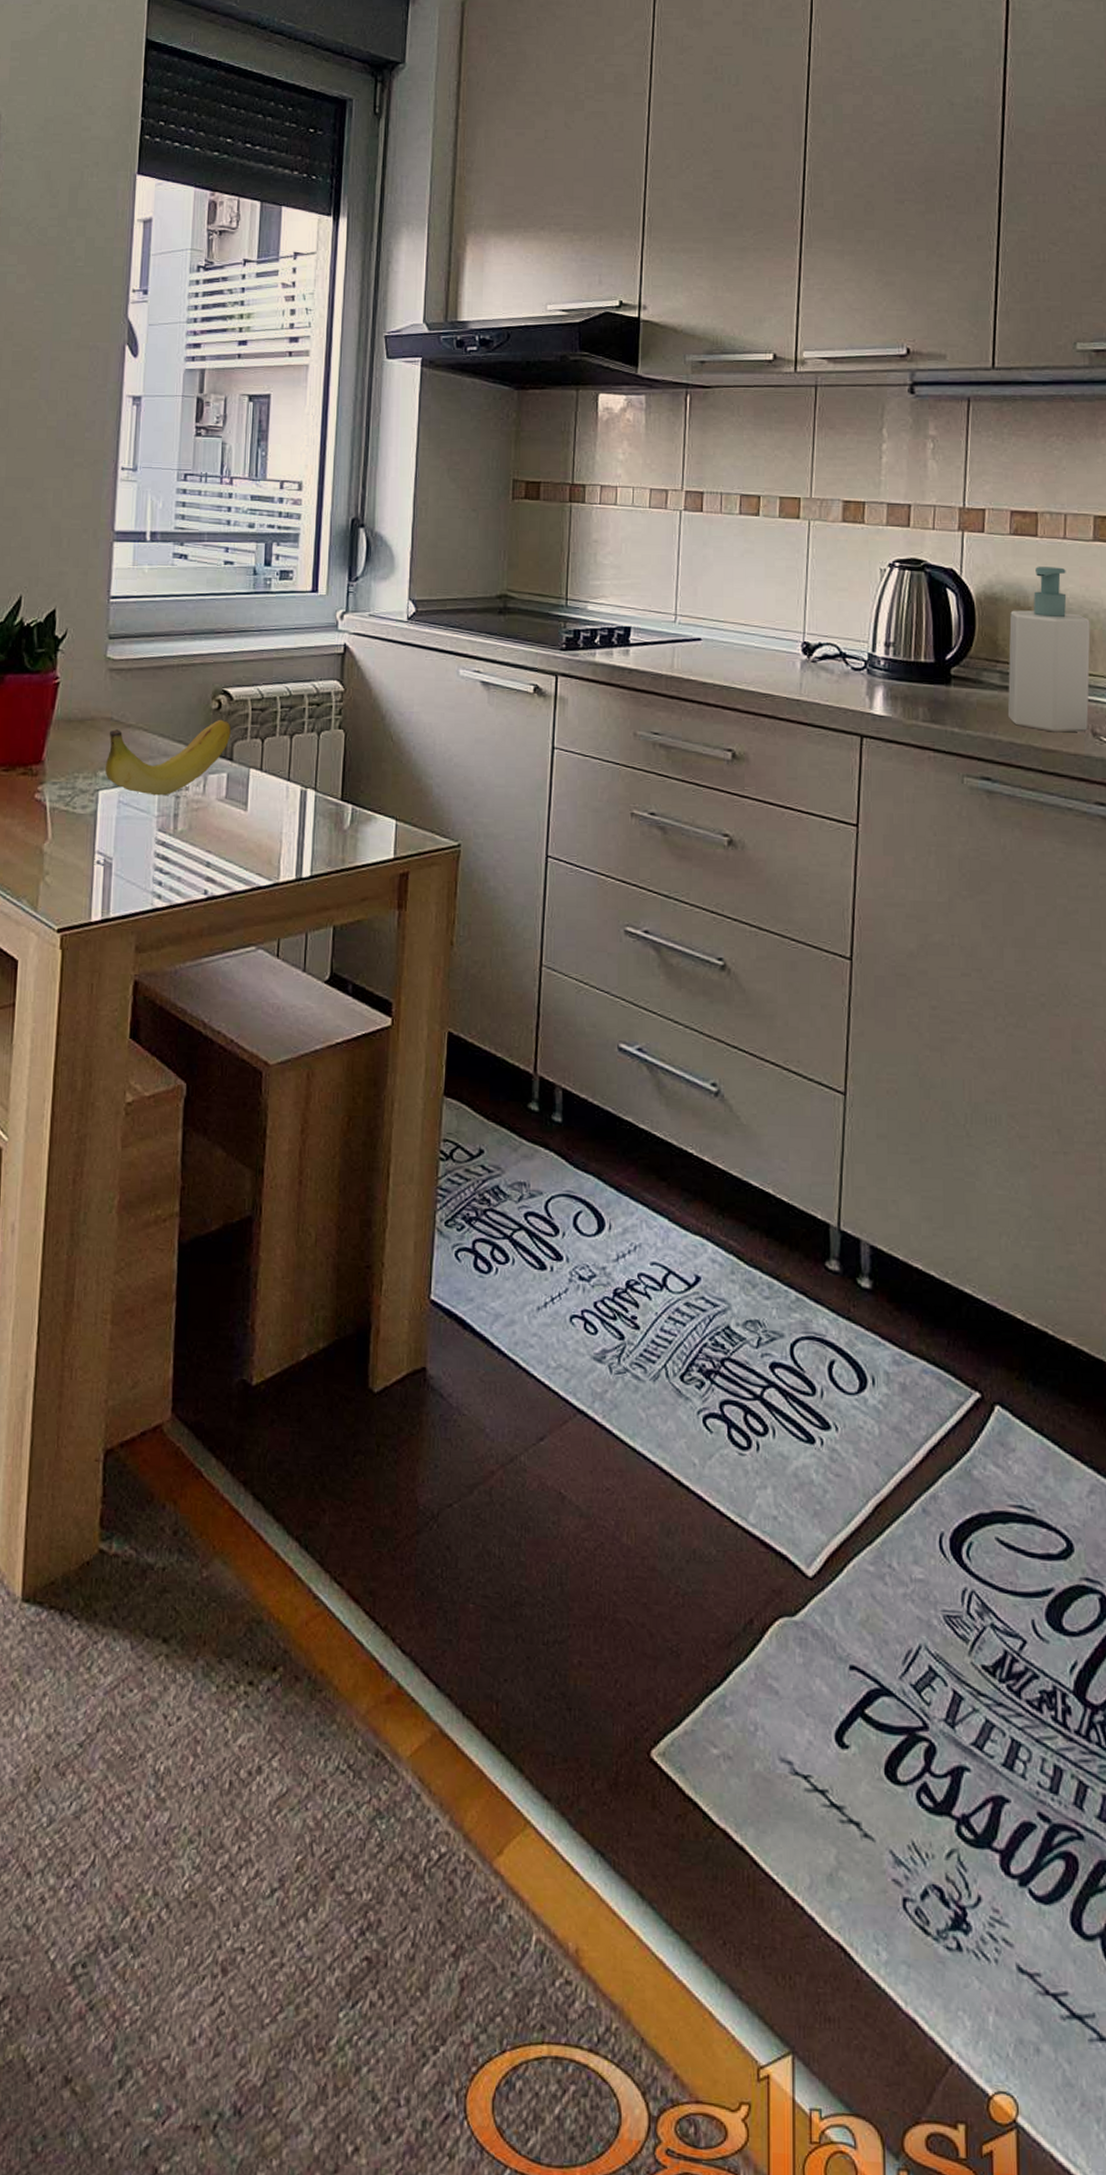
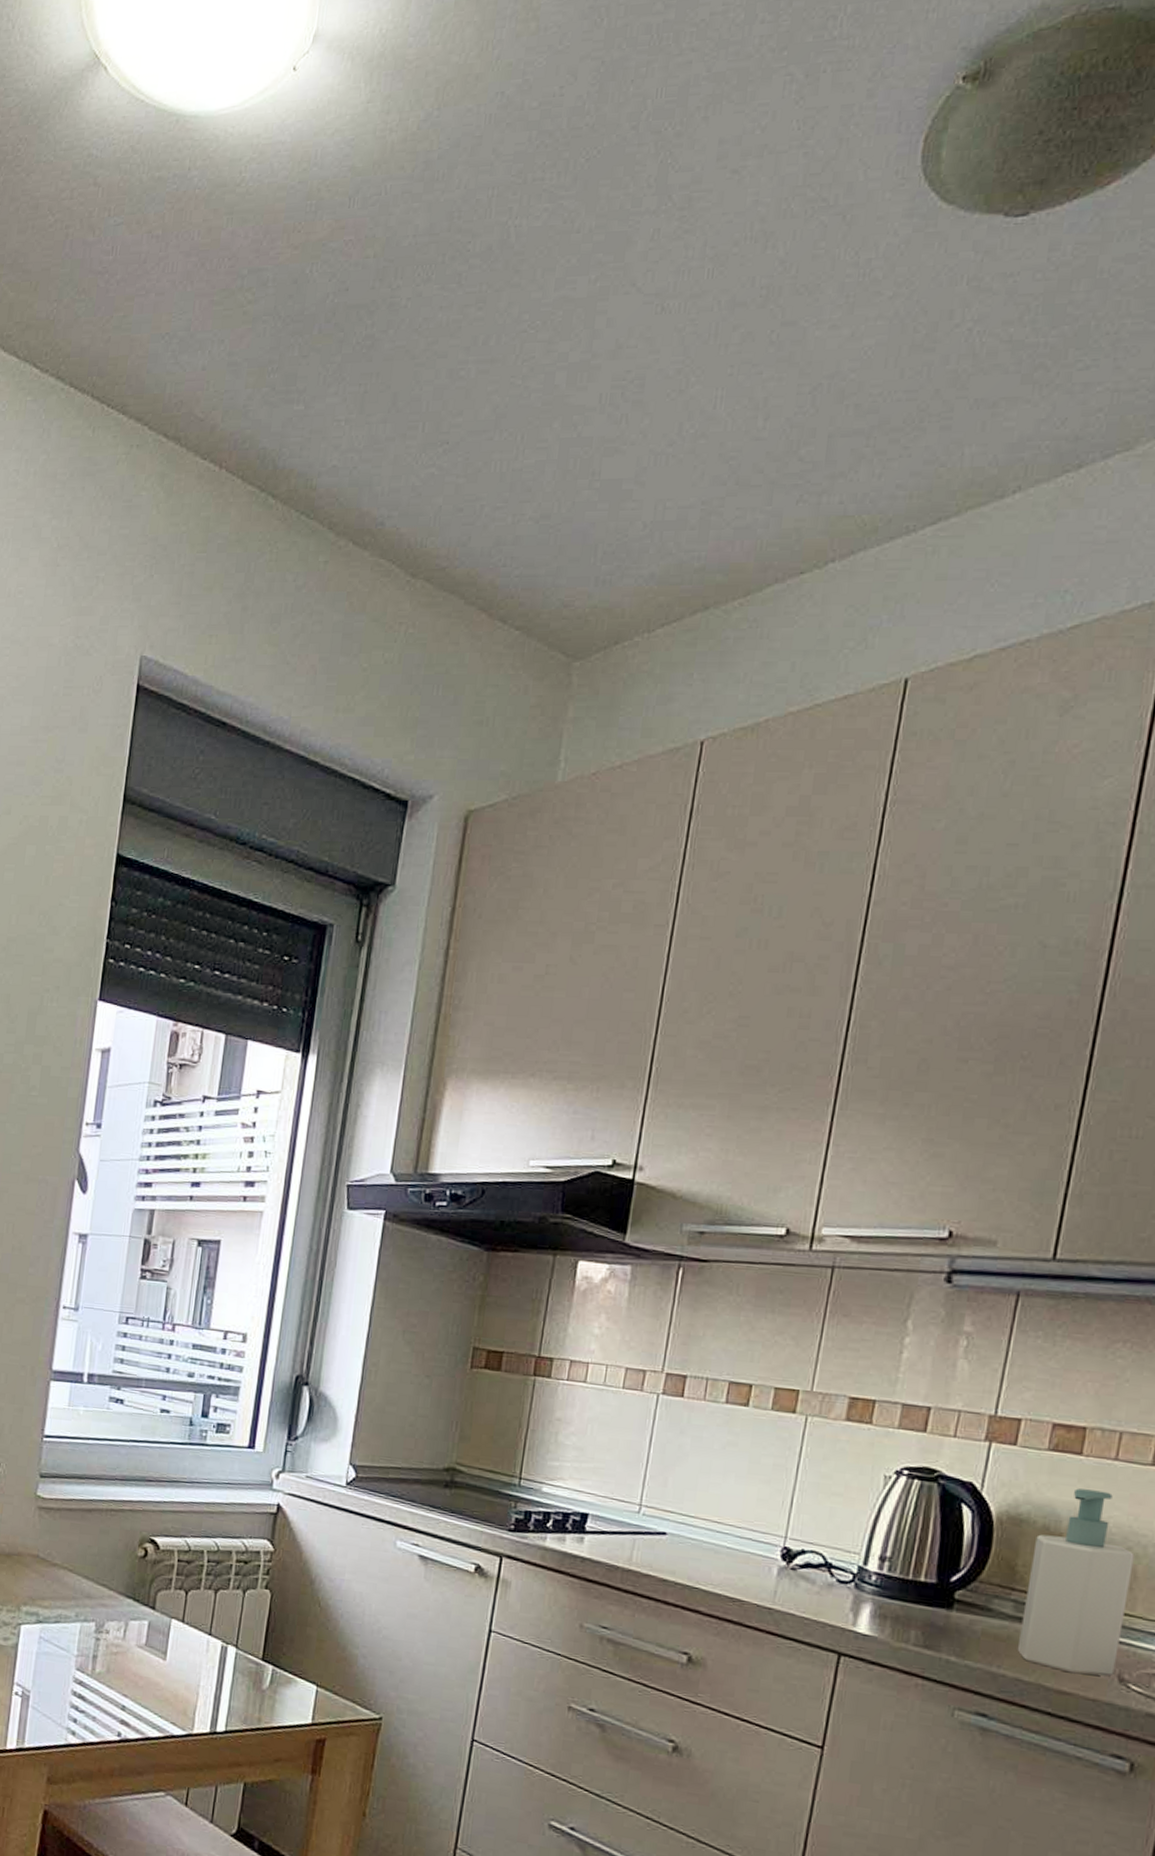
fruit: present [105,719,231,796] -> none [28,1567,156,1637]

